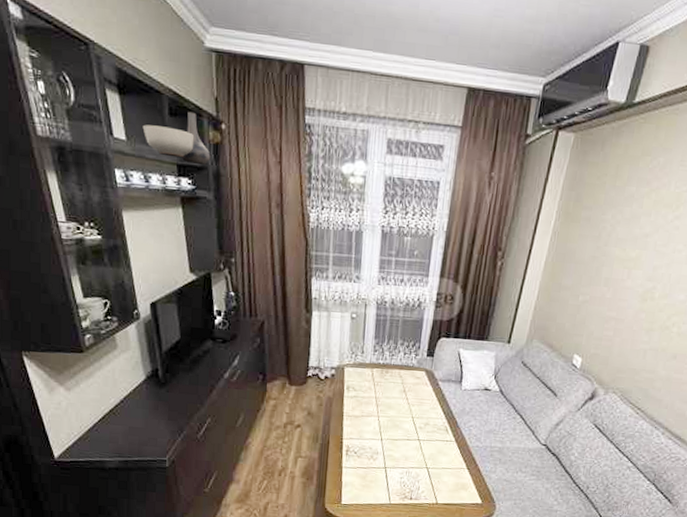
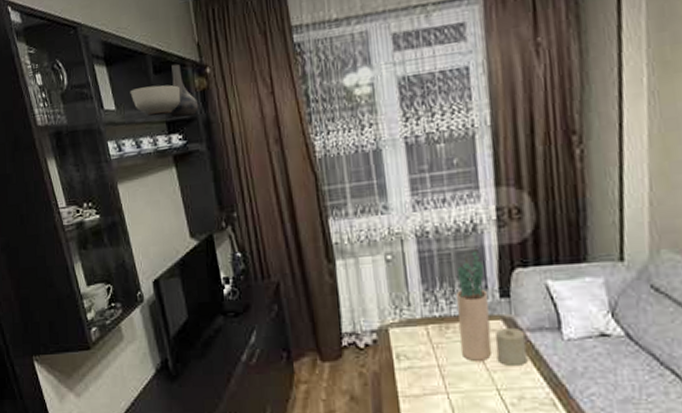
vase: none [393,318,421,398] -> present [456,246,492,363]
candle: none [416,376,438,403] -> present [494,327,528,366]

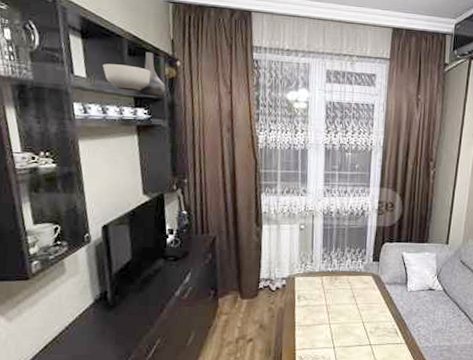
vase: present [456,246,492,363] -> none [342,225,366,304]
candle: present [494,327,528,366] -> none [365,281,385,307]

